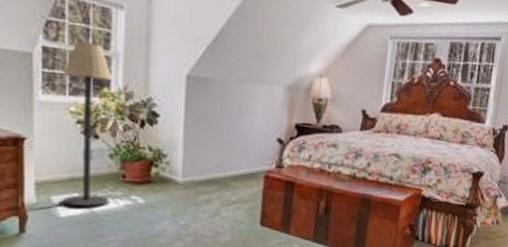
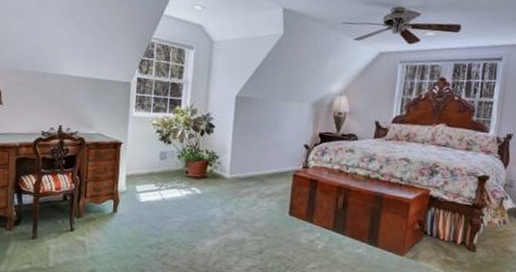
floor lamp: present [63,41,113,207] -> none [144,73,183,195]

